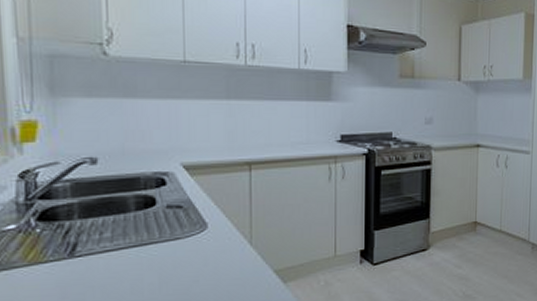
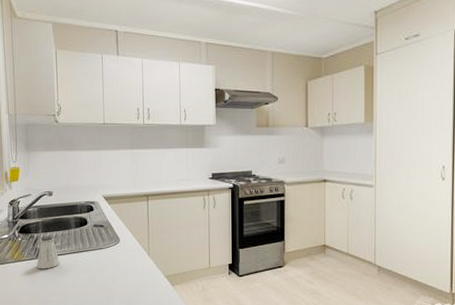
saltshaker: none [68,223,109,274] -> present [36,236,59,269]

